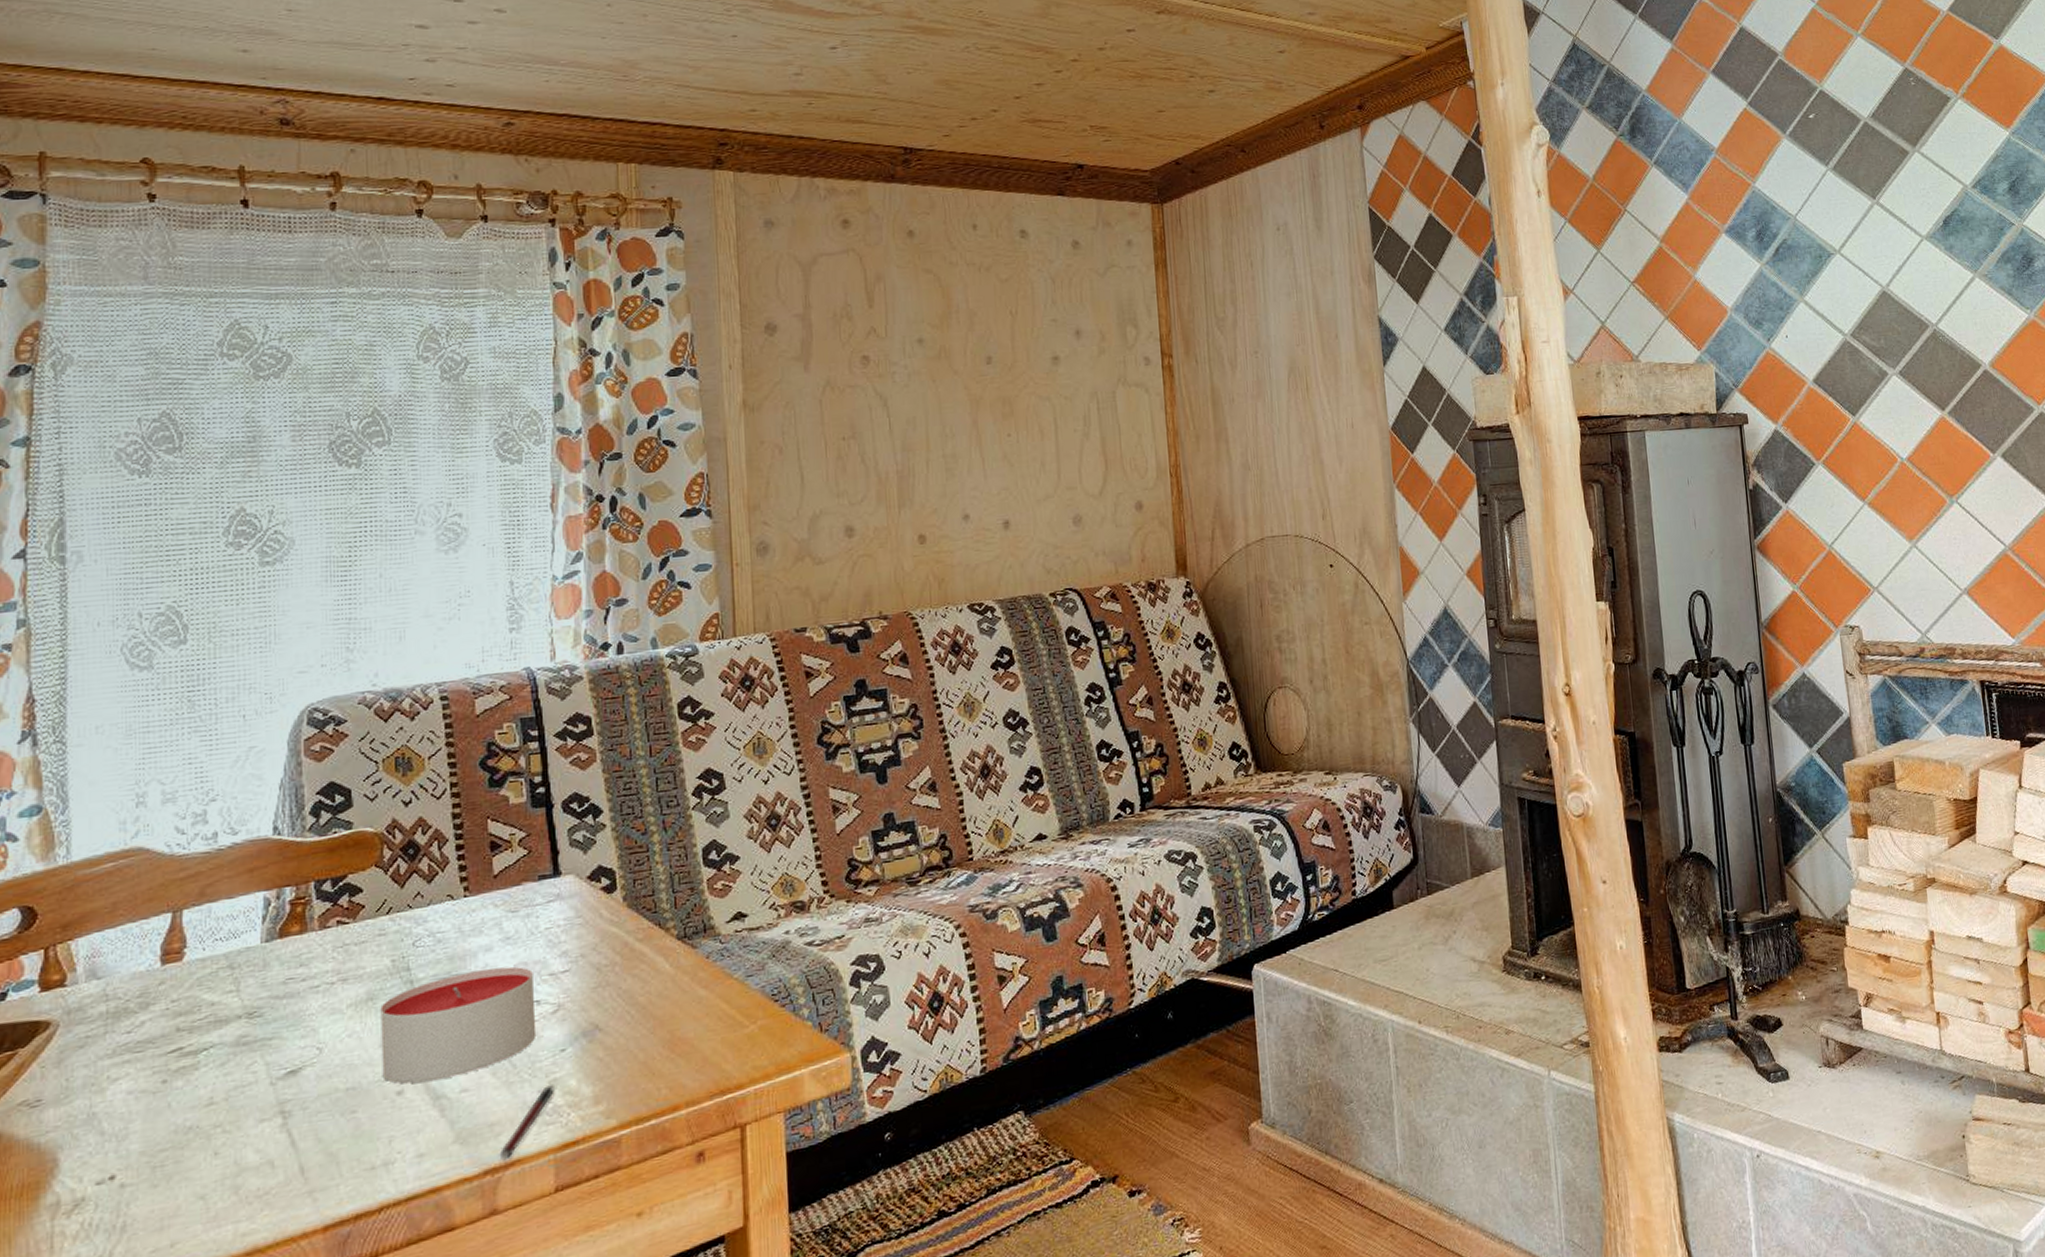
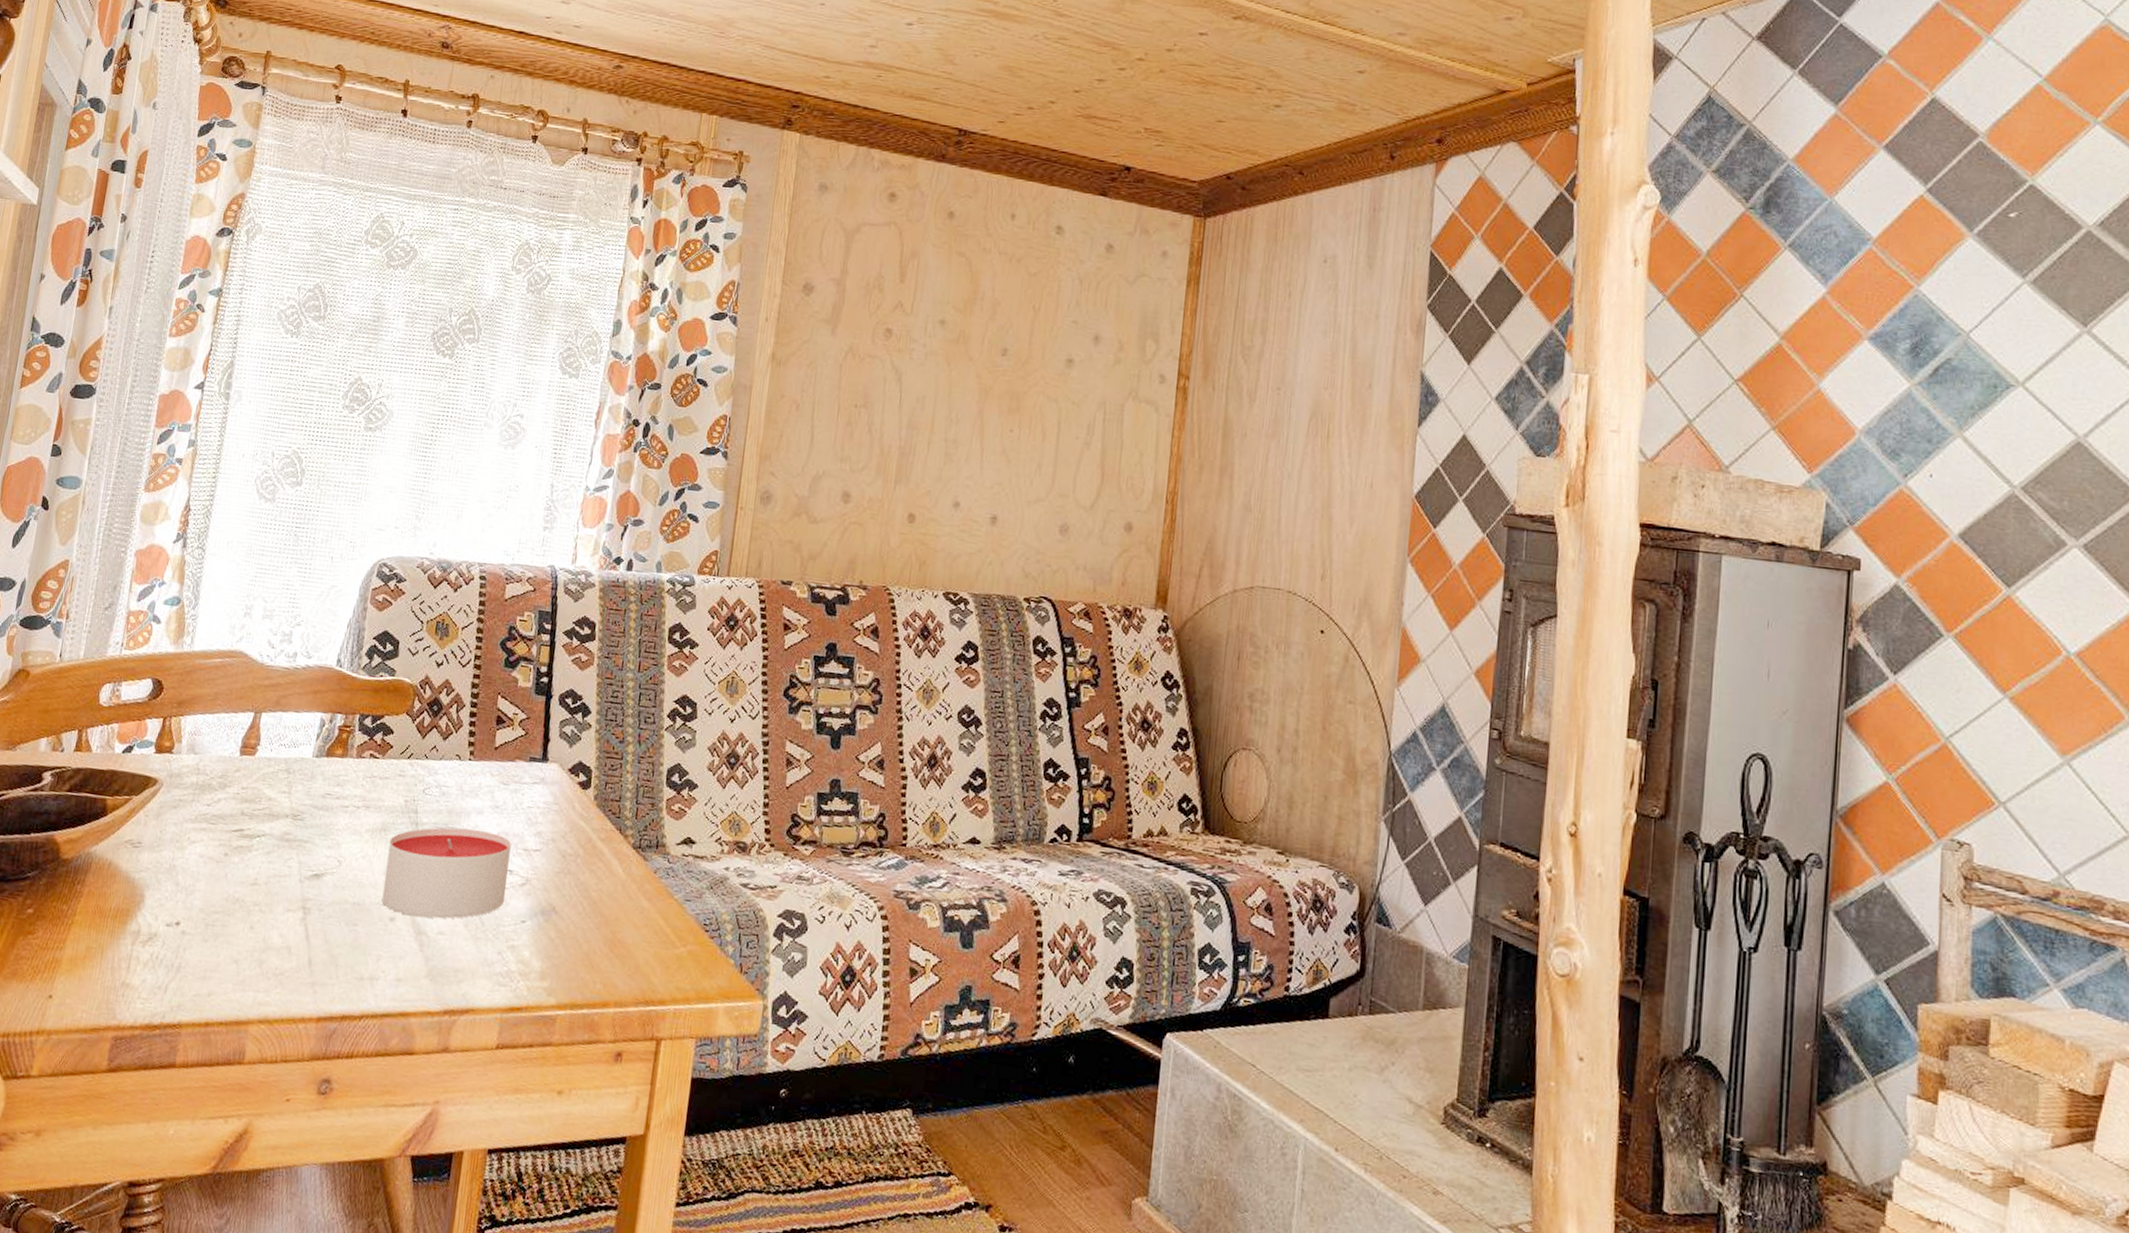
pen: present [499,1083,554,1161] -> none [458,949,511,1006]

